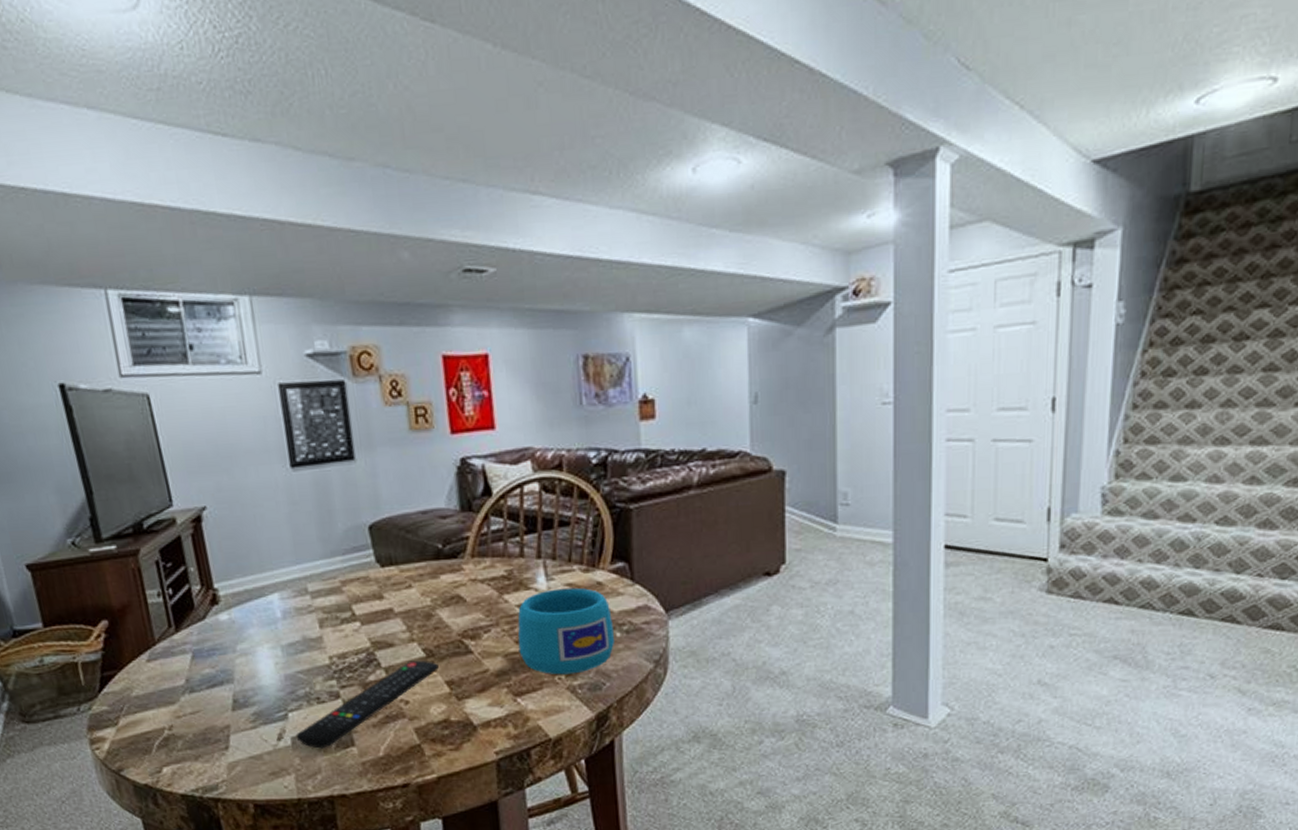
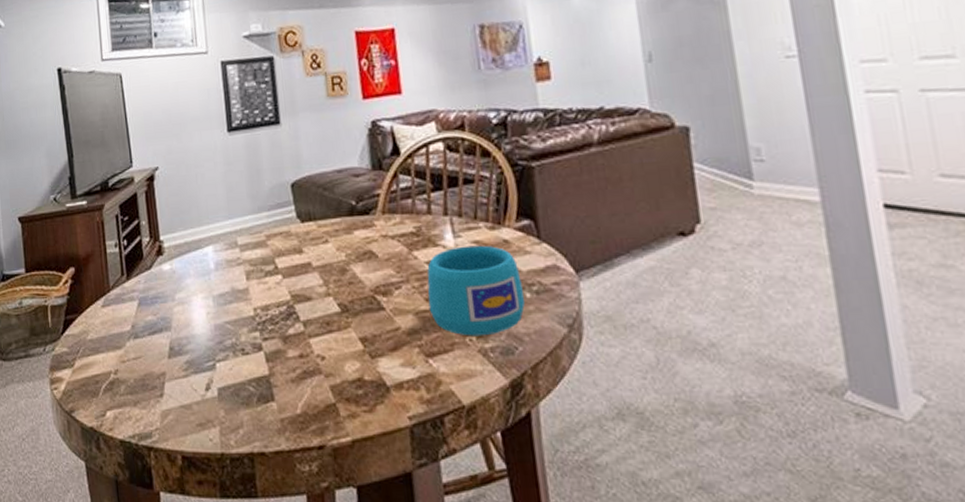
remote control: present [296,660,439,749] -> none [222,315,353,402]

